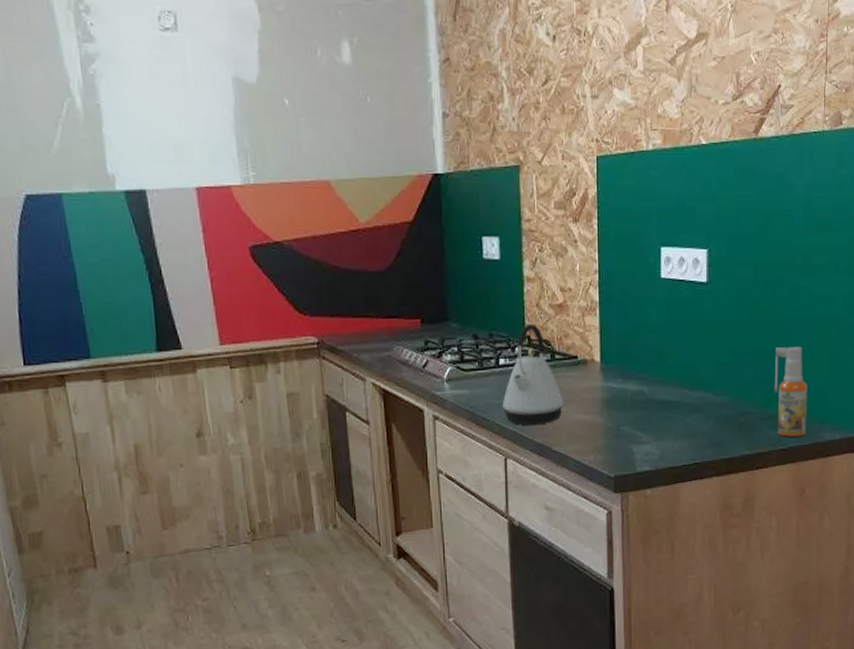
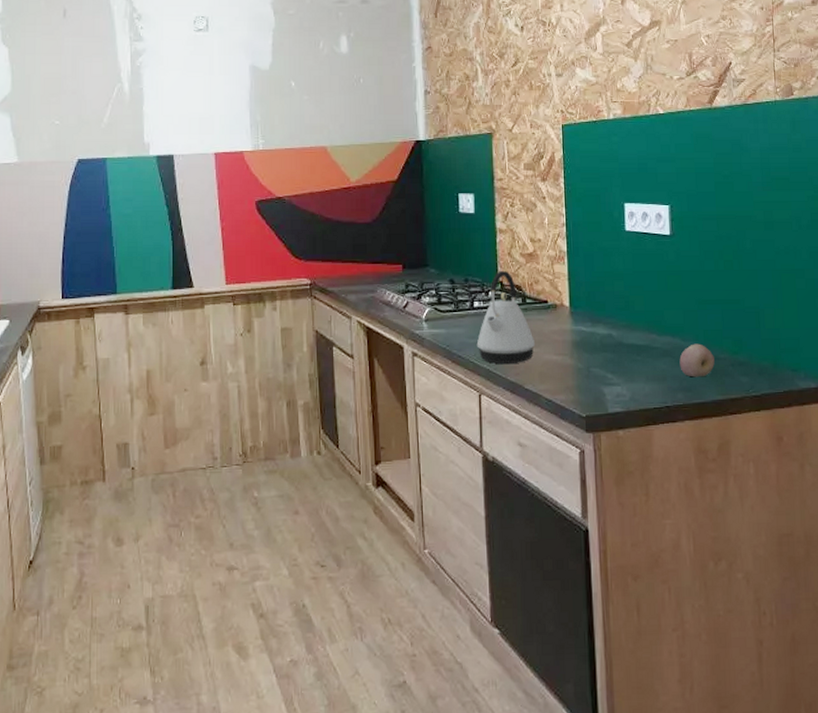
fruit: none [710,398,744,433] -> present [679,343,715,377]
spray bottle: present [774,347,808,437] -> none [742,296,779,384]

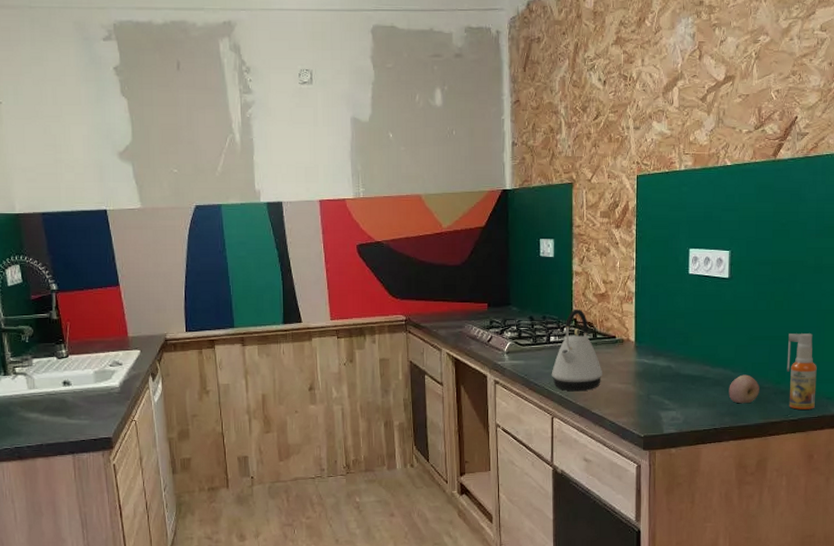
spray bottle: none [742,296,779,384] -> present [786,333,817,410]

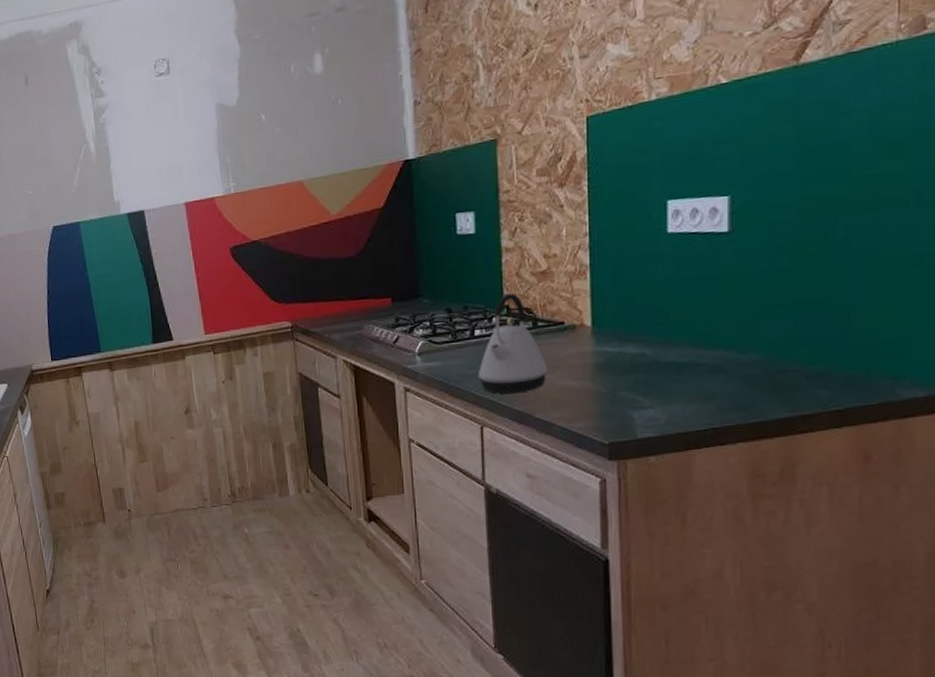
fruit: present [729,374,760,404] -> none [733,355,781,394]
spray bottle: present [786,333,817,410] -> none [824,293,875,397]

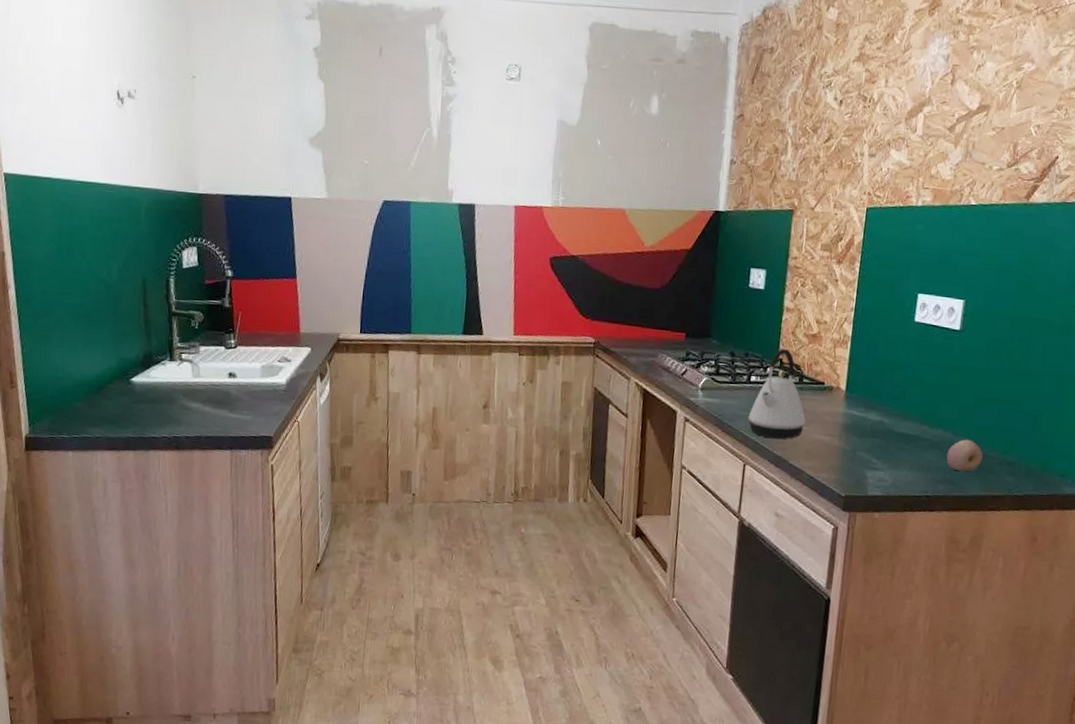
fruit: none [733,355,781,394] -> present [946,439,983,472]

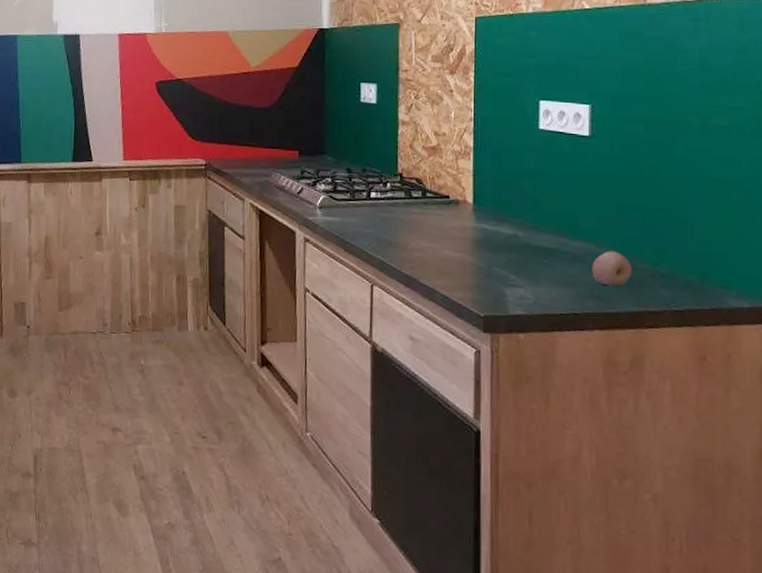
kettle: present [748,348,806,439] -> none [371,162,434,257]

